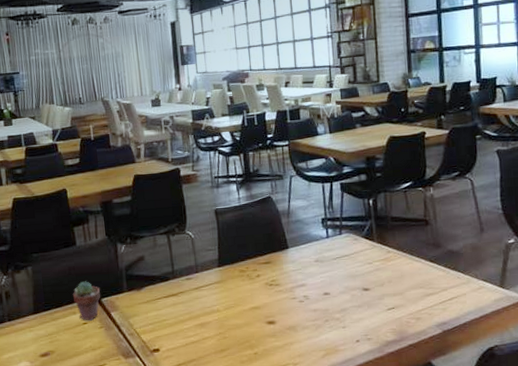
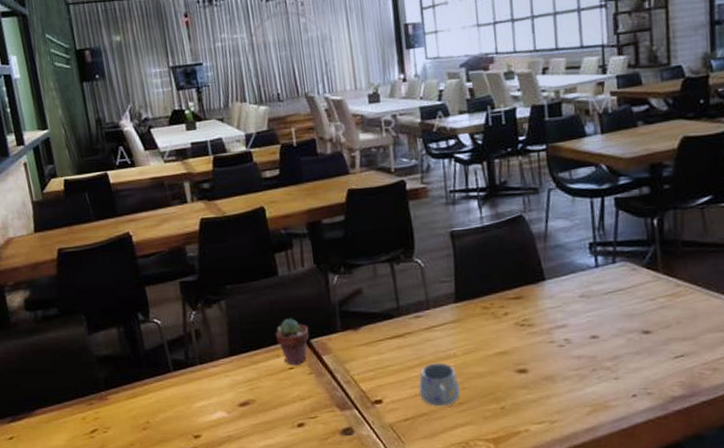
mug: none [189,316,223,354] -> present [419,362,461,407]

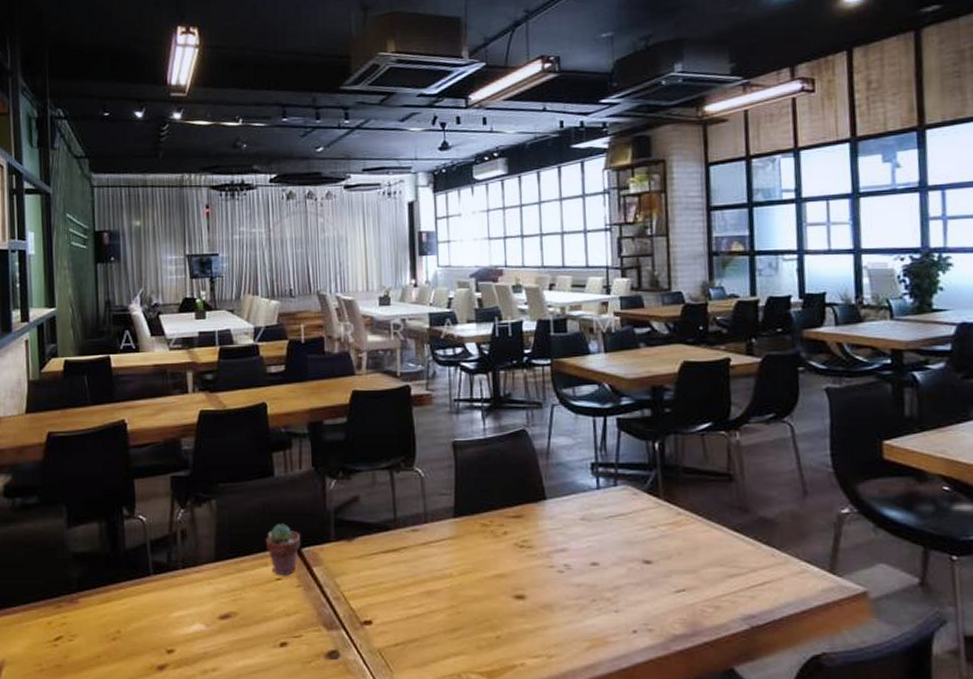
mug: present [419,362,461,407] -> none [411,582,455,632]

